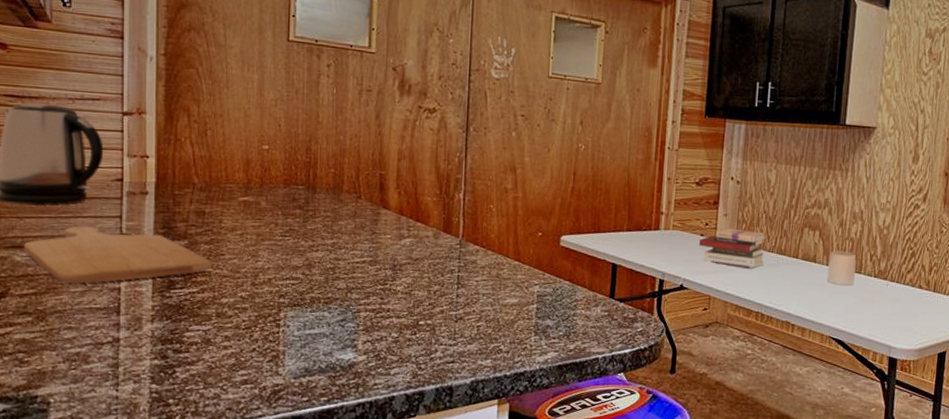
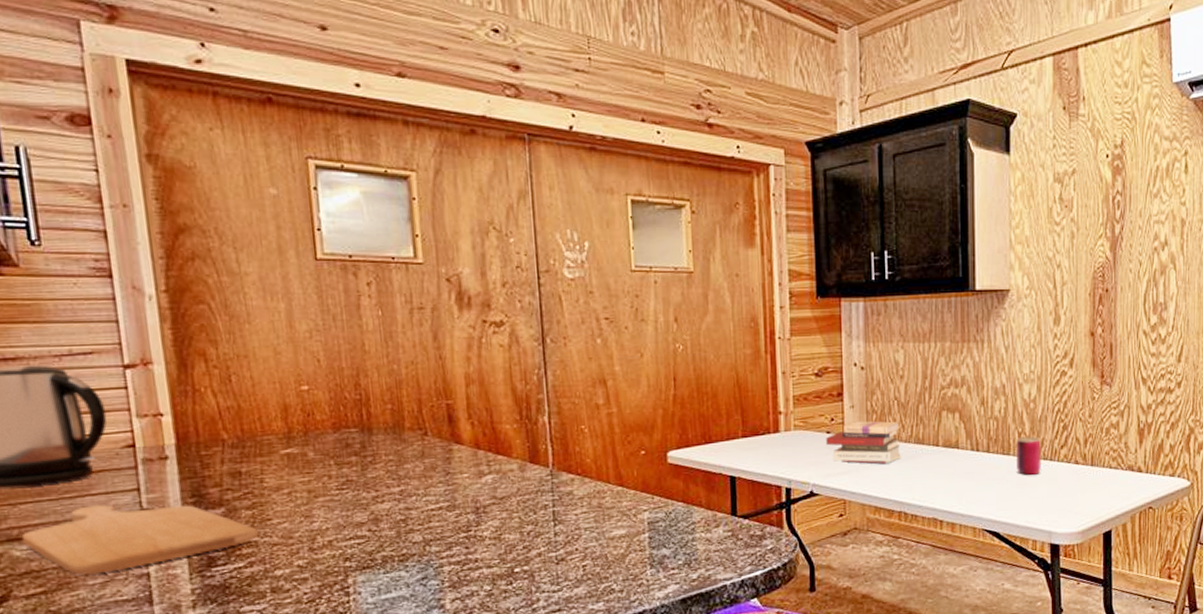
mug: present [827,250,857,286] -> none [972,432,1004,471]
can: none [865,259,890,294] -> present [1016,436,1041,476]

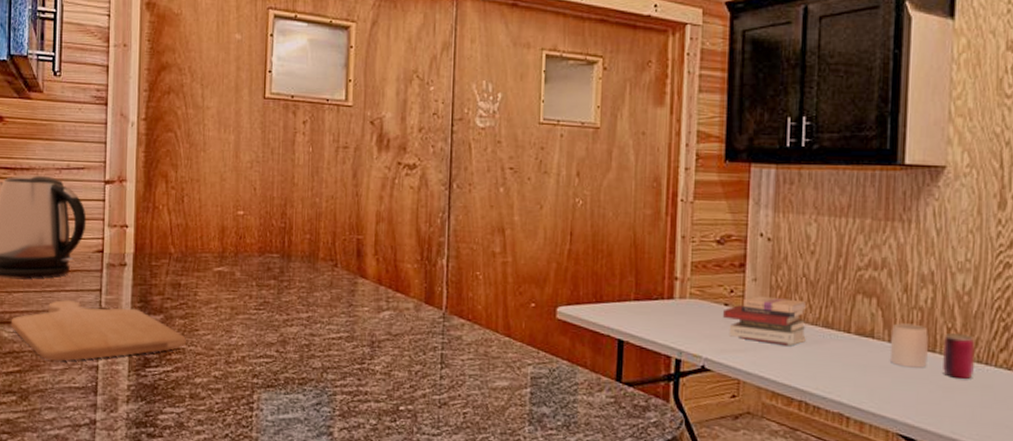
mug: none [972,432,1004,471] -> present [890,323,929,368]

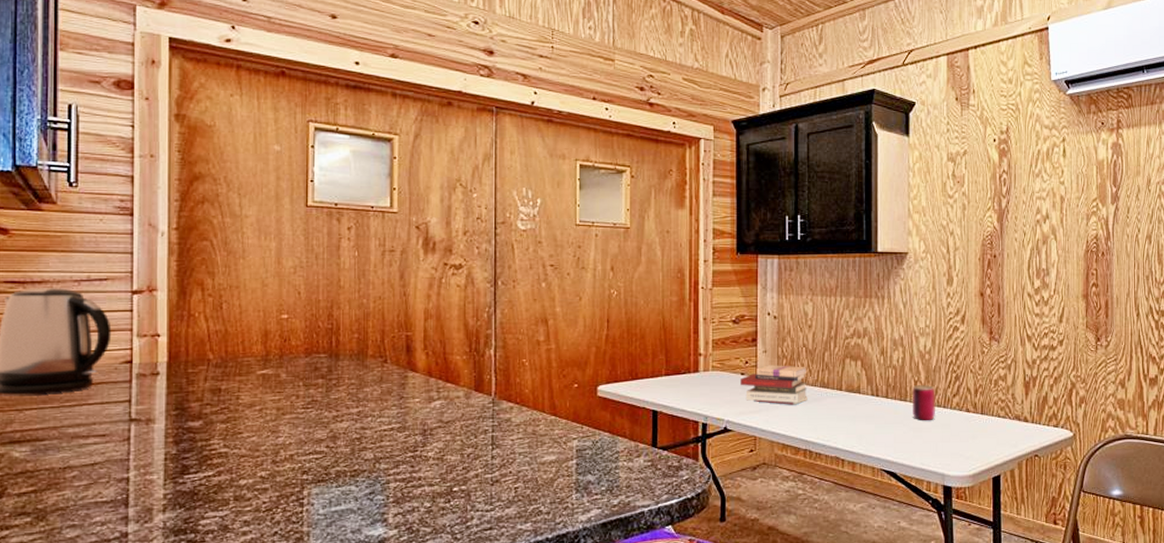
chopping board: present [10,300,187,361] -> none [22,414,230,477]
mug: present [890,323,929,368] -> none [872,379,901,415]

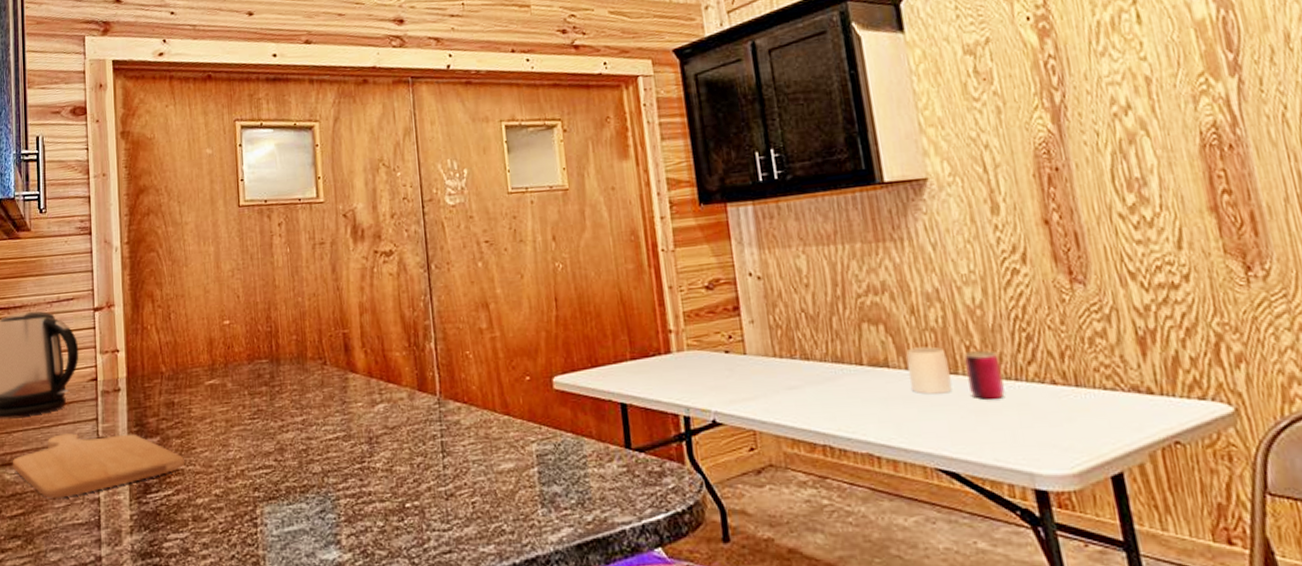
chopping board: none [22,414,230,477] -> present [12,433,185,499]
books: present [740,365,808,405] -> none [725,337,818,389]
mug: none [872,379,901,415] -> present [906,346,953,395]

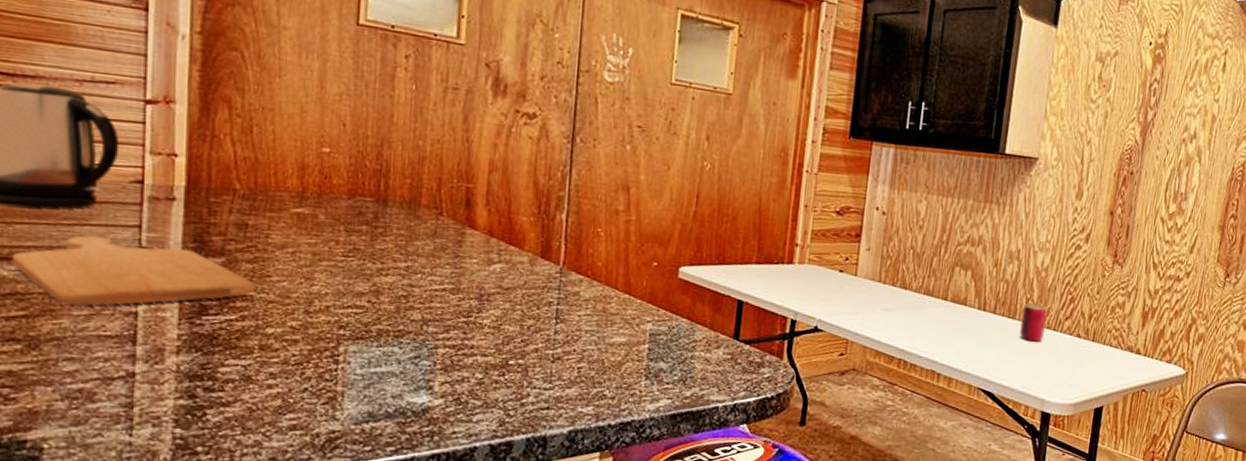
mug: present [906,346,953,395] -> none [978,293,1011,332]

